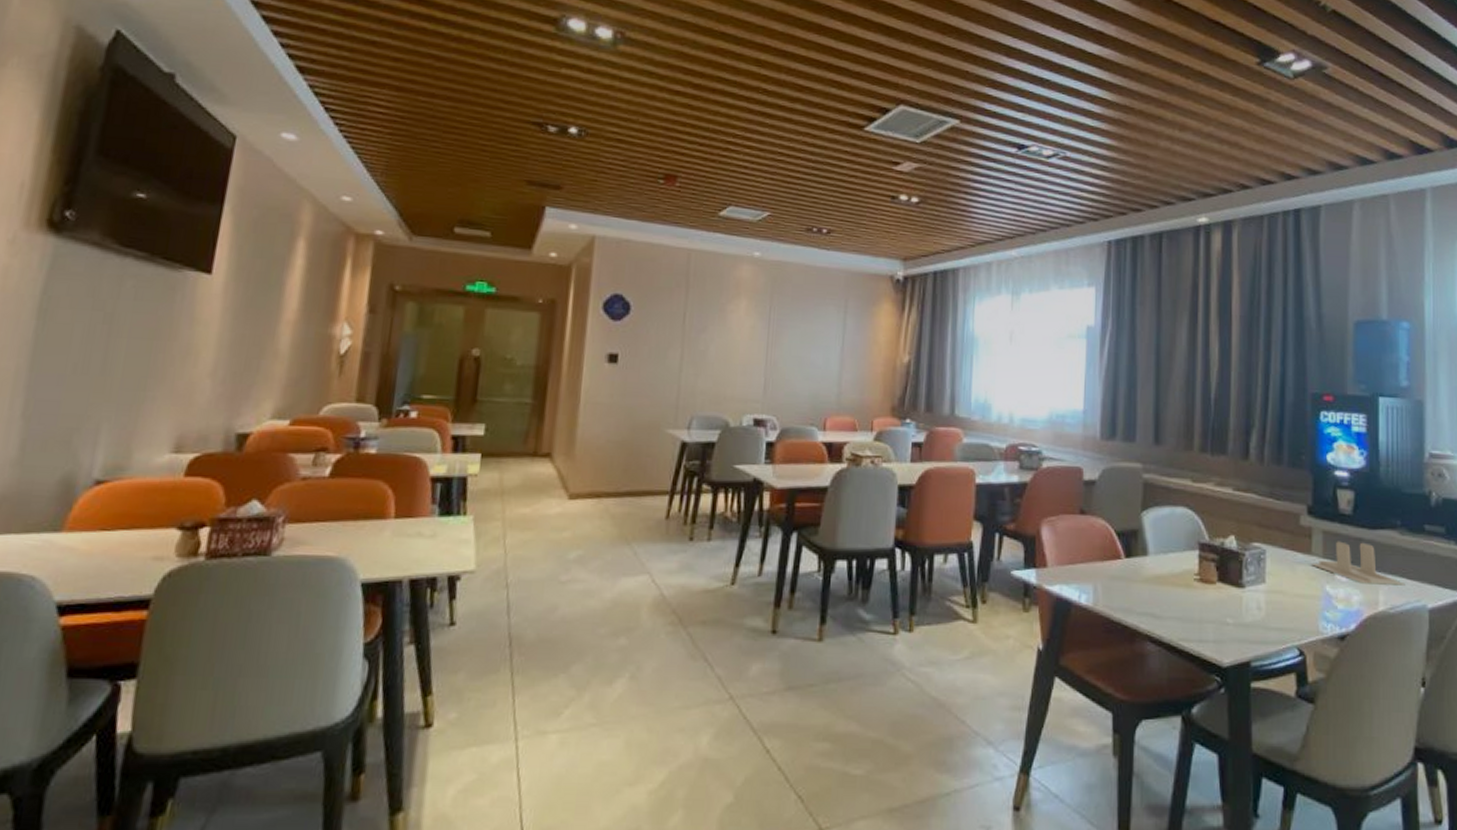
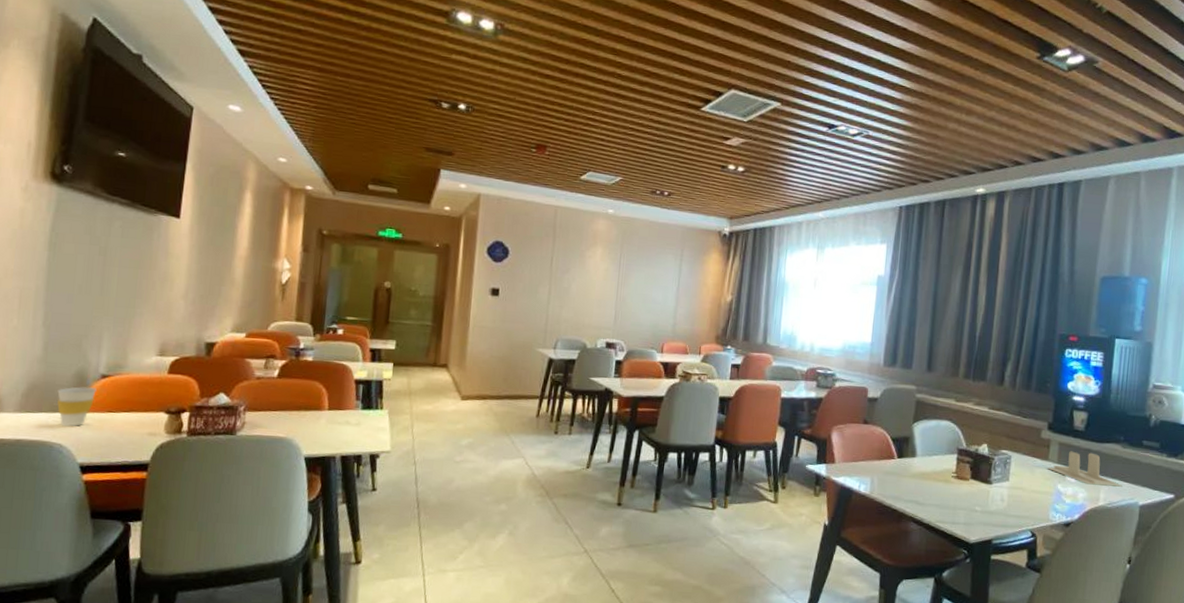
cup: none [32,496,88,554] -> present [57,386,97,428]

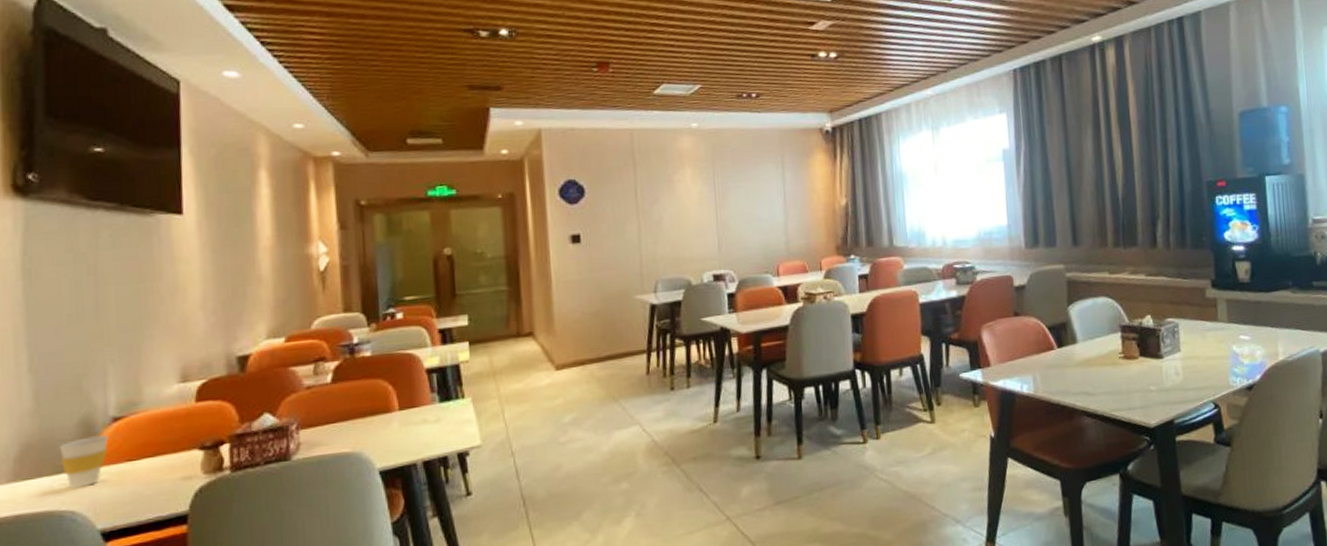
napkin holder: present [1048,451,1123,487] -> none [1219,304,1300,340]

